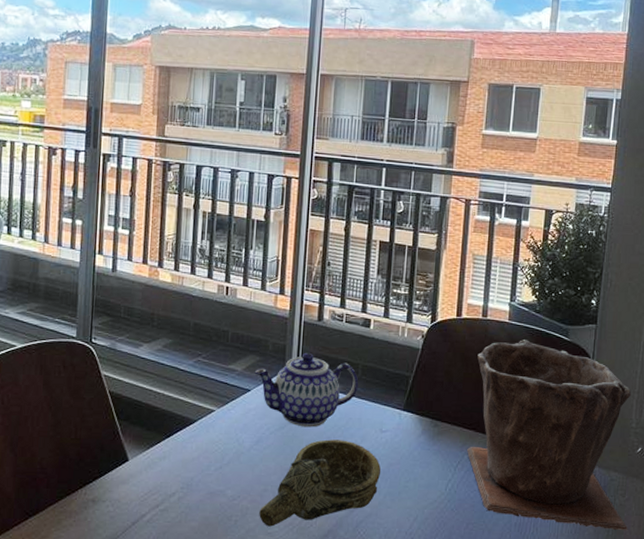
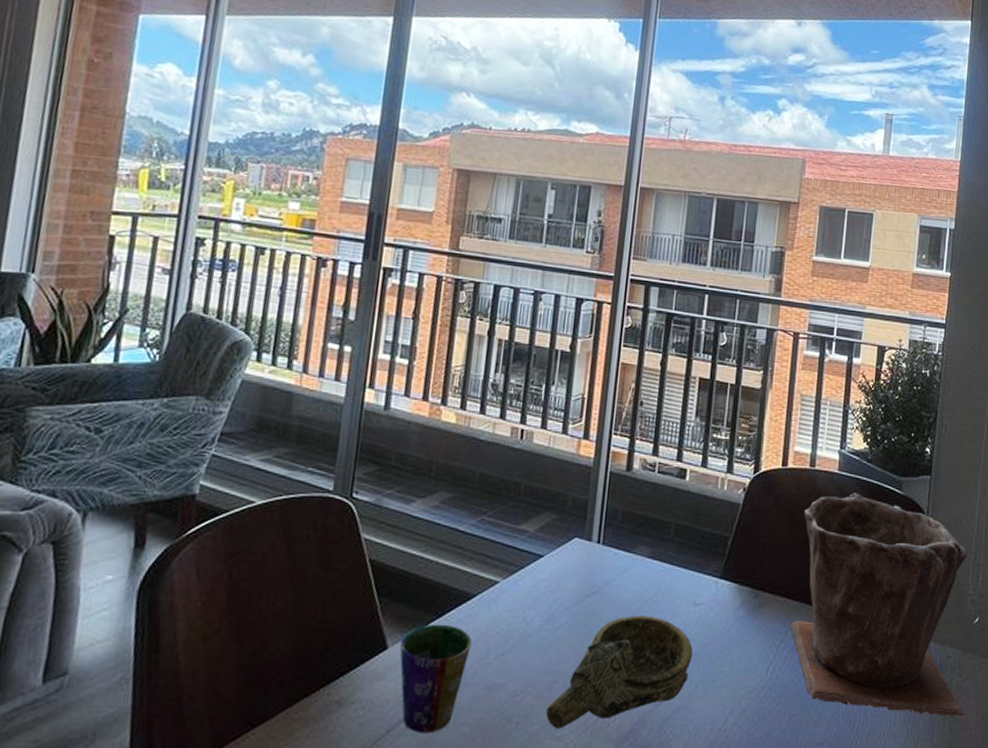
cup: none [137,442,196,527] -> present [399,624,473,734]
teapot: present [254,352,359,428] -> none [549,509,671,601]

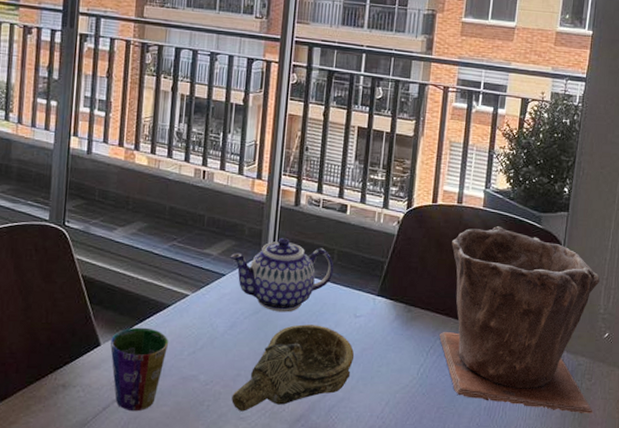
teapot: none [549,509,671,601] -> present [230,237,334,313]

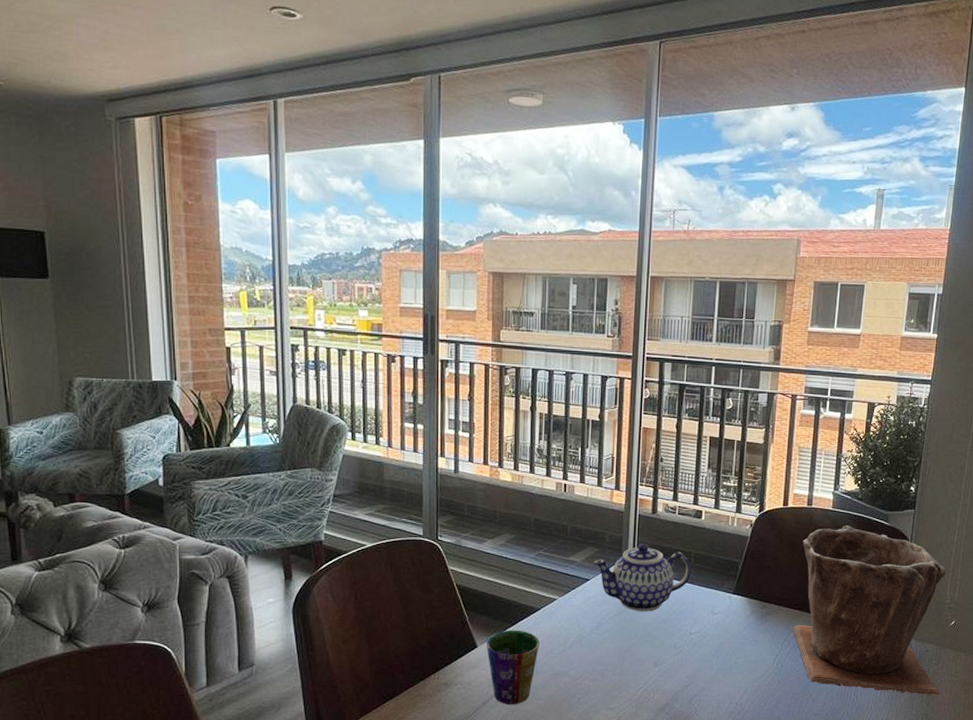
decorative bowl: present [232,324,355,412] -> none [600,622,713,702]

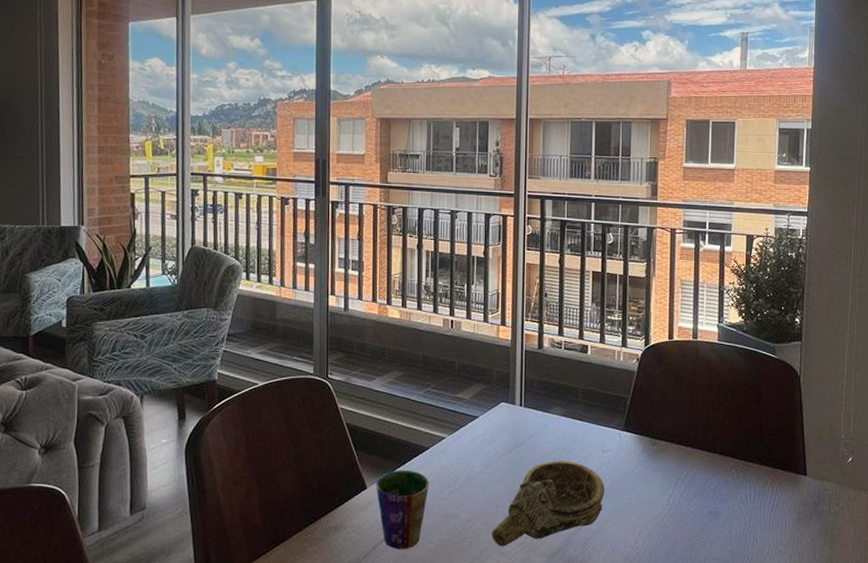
teapot: present [593,543,692,612] -> none [481,379,580,450]
decorative bowl: none [600,622,713,702] -> present [492,461,605,547]
plant pot: present [793,526,947,695] -> none [686,359,844,538]

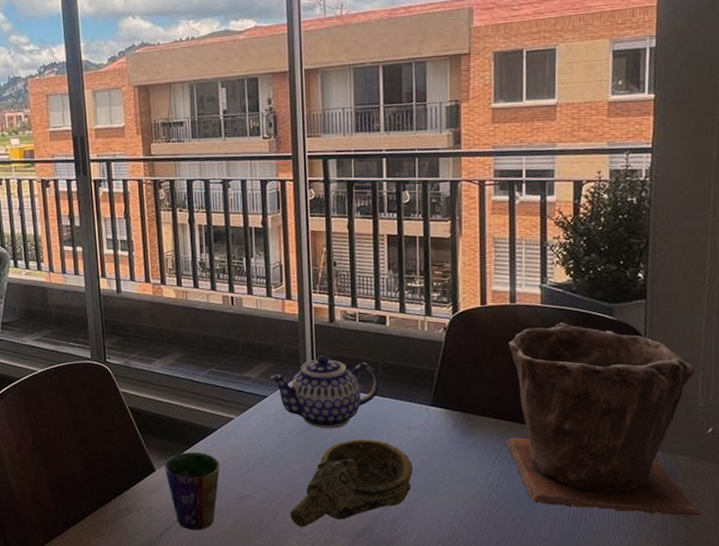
teapot: none [481,379,580,450] -> present [269,355,380,429]
plant pot: none [686,359,844,538] -> present [506,323,703,516]

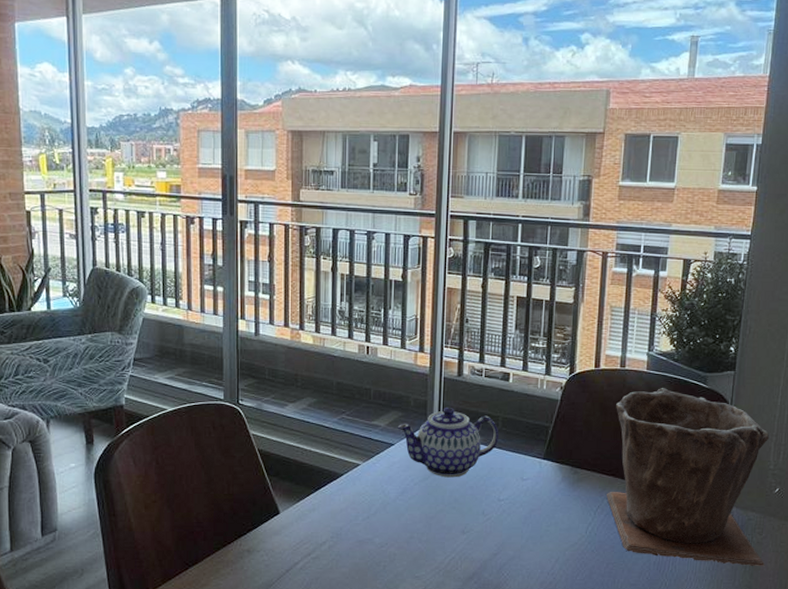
cup: present [164,452,221,531] -> none [288,496,344,573]
decorative bowl: present [290,439,414,527] -> none [406,488,523,571]

